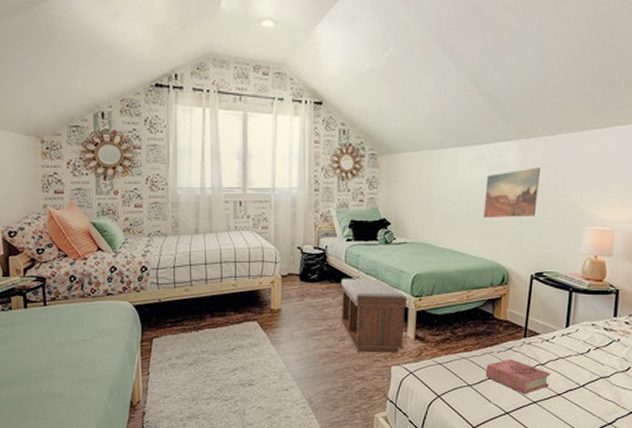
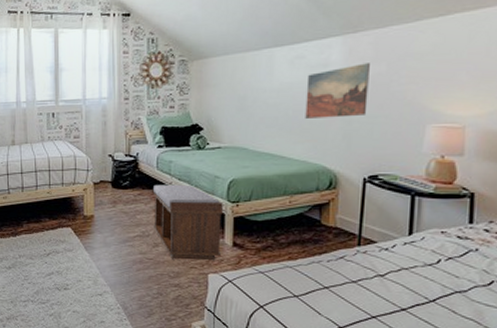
book: present [485,359,551,394] -> none [313,269,393,307]

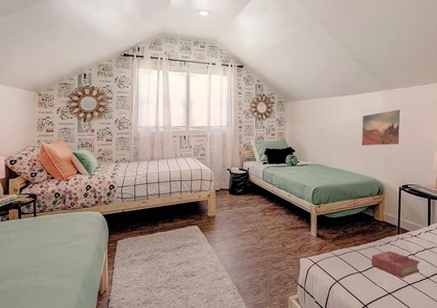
bench: present [154,184,223,261] -> none [260,191,309,248]
book: none [313,269,393,307] -> present [371,251,420,278]

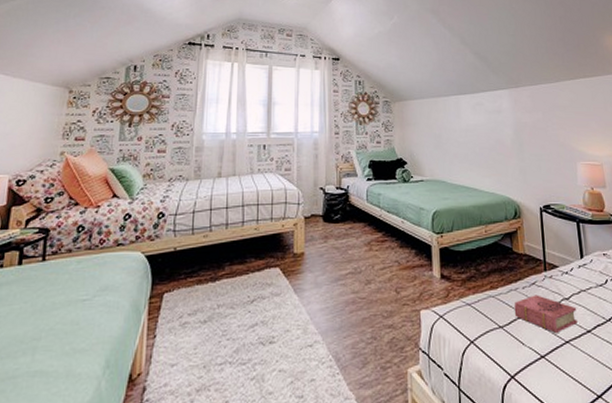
wall art: present [362,110,400,145] -> none [487,112,534,155]

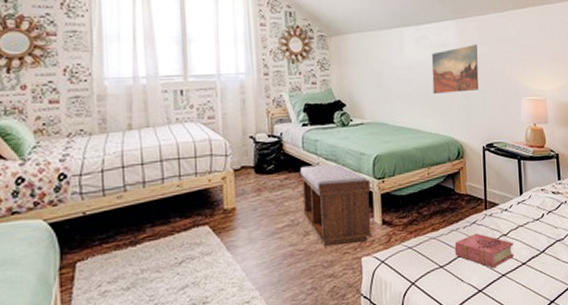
bench: none [364,217,432,297] -> present [301,164,373,247]
wall art: none [487,112,534,155] -> present [431,45,479,94]

